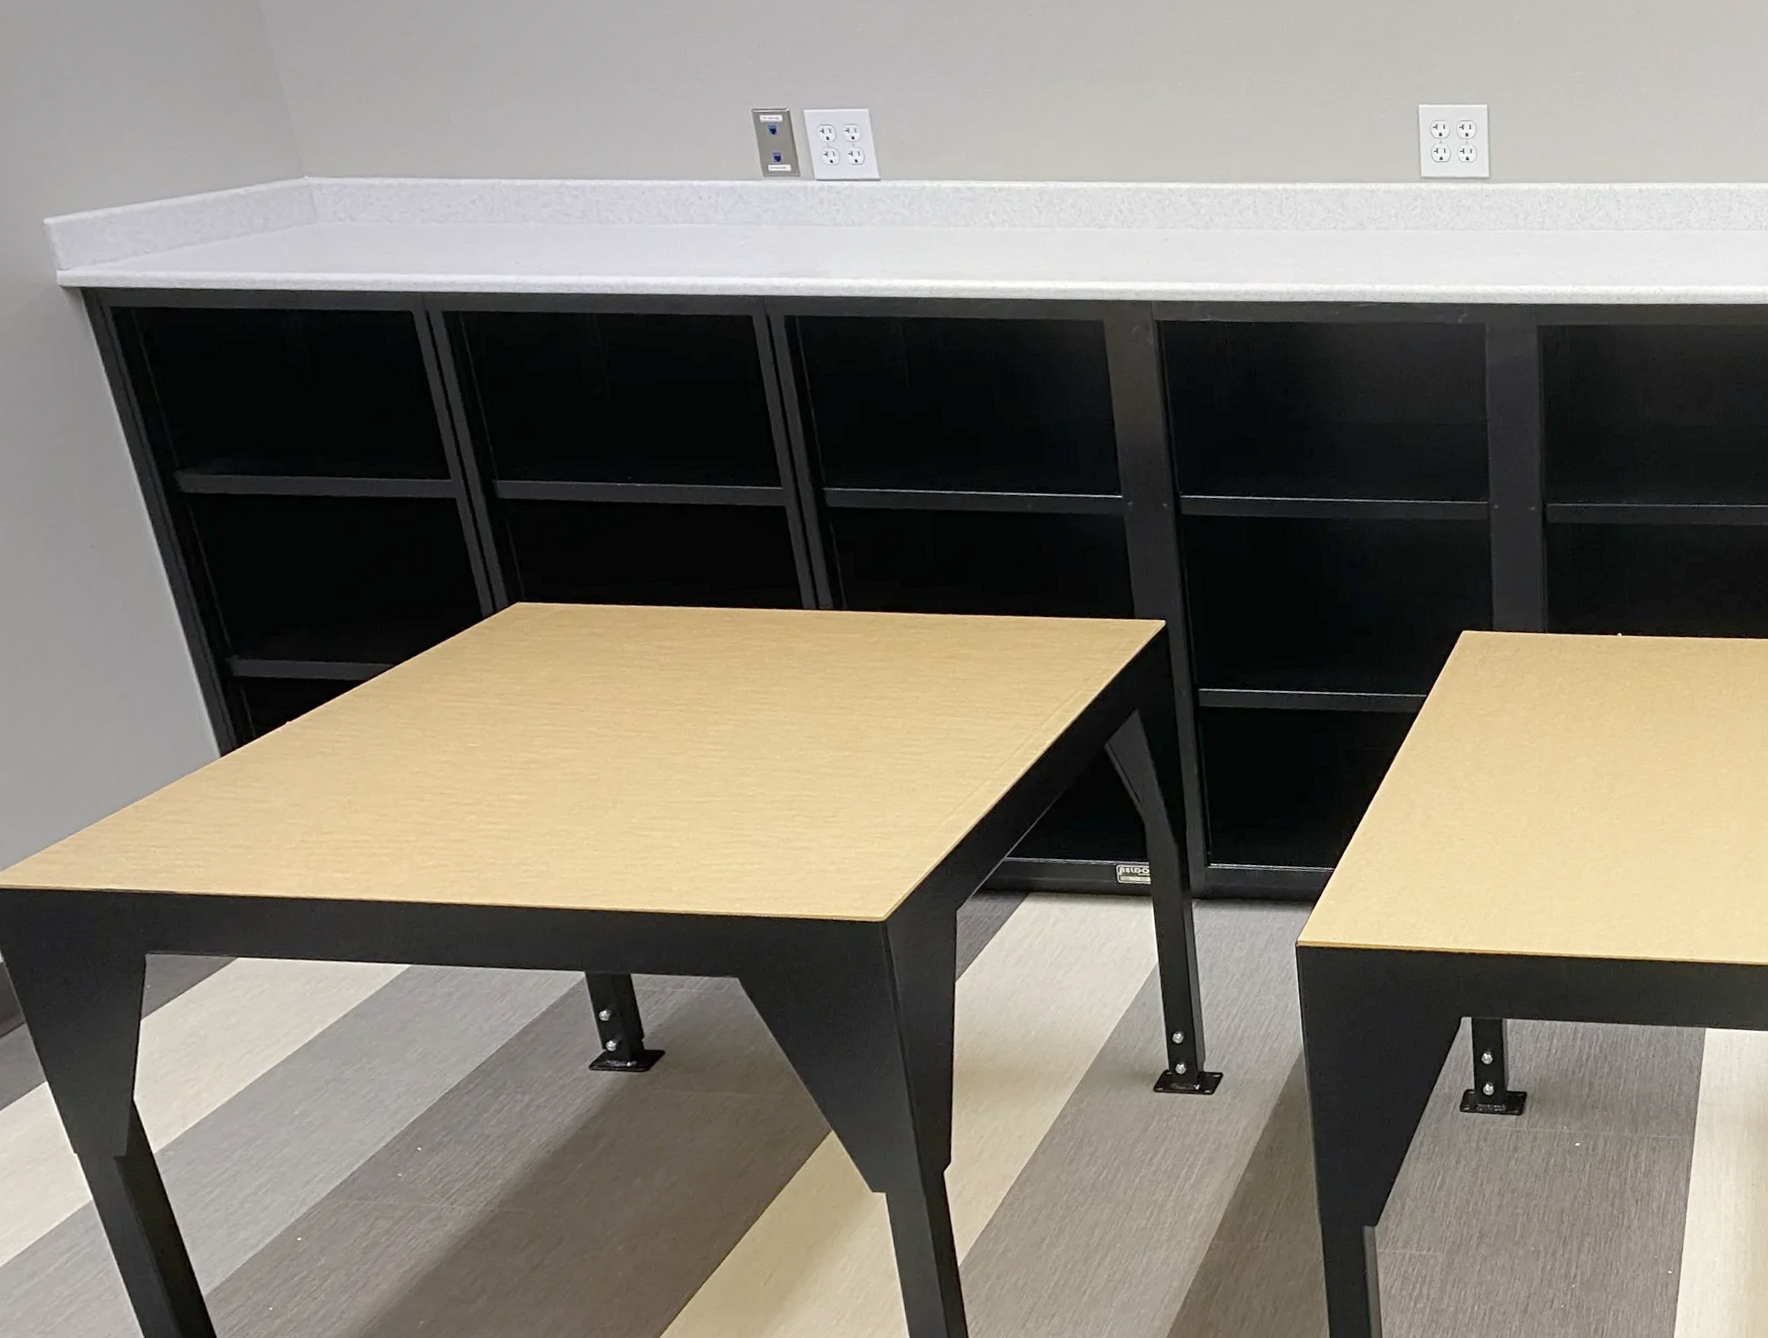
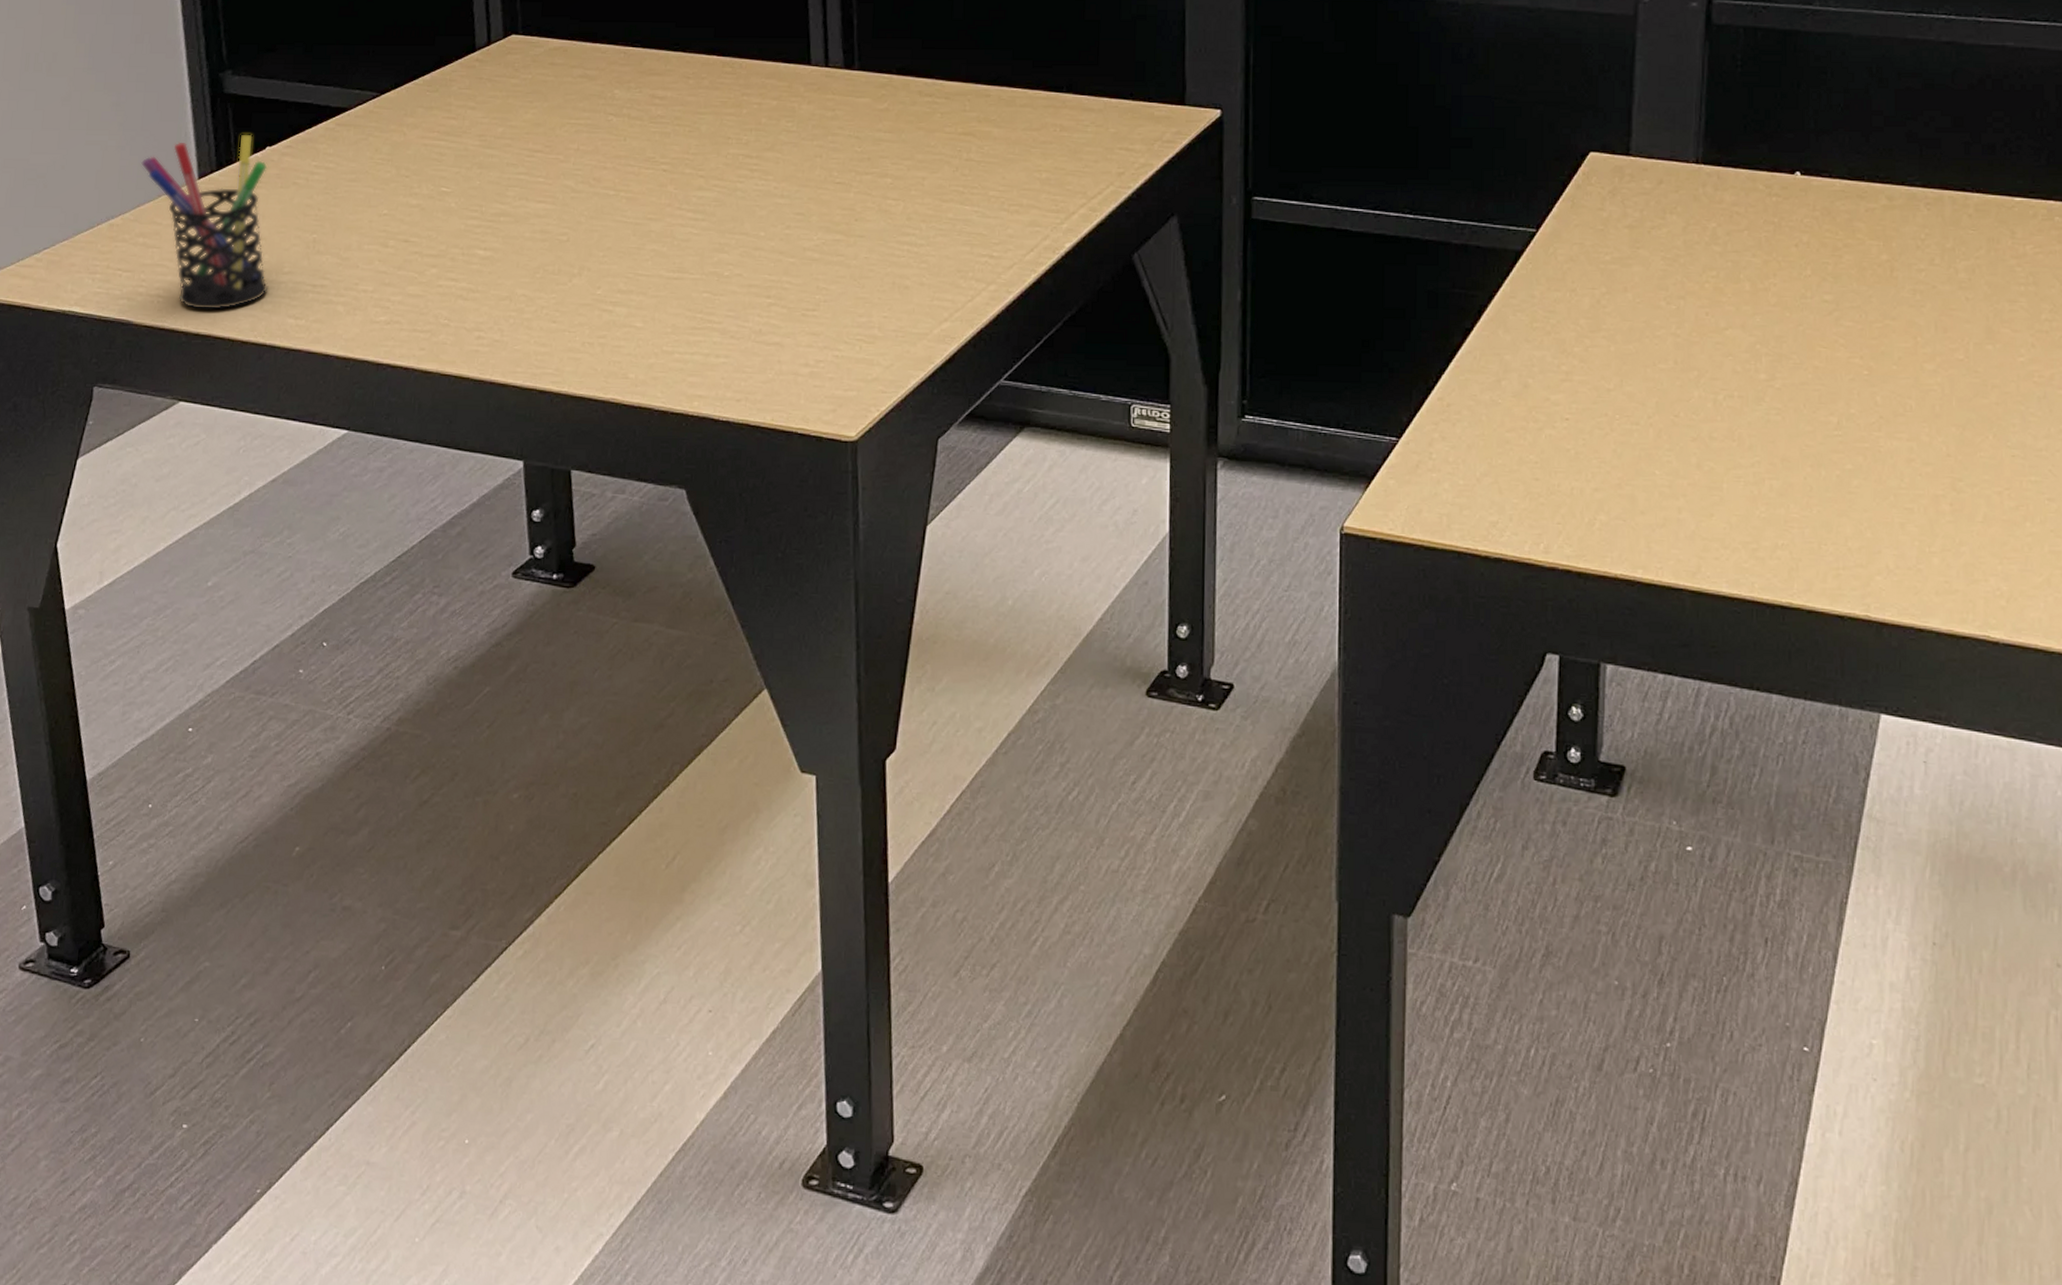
pen holder: none [158,711,311,874] -> present [141,134,269,310]

